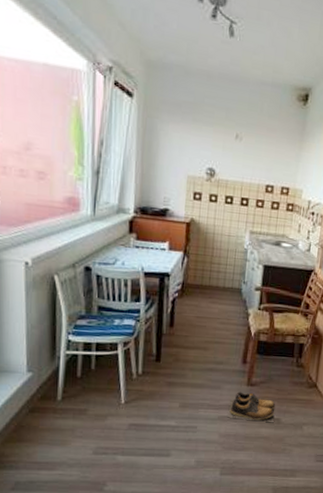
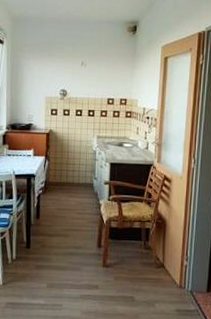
shoes: present [228,392,276,422] -> none [88,273,129,300]

